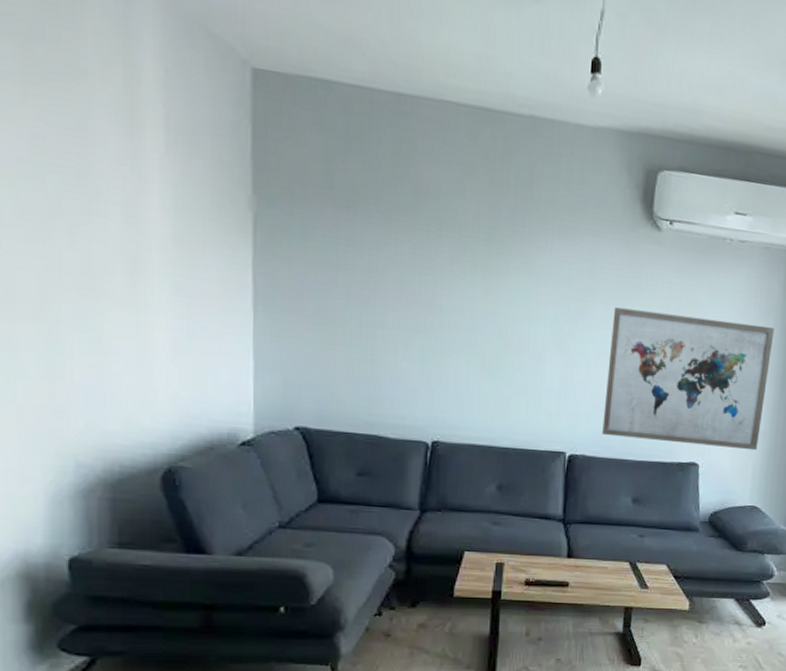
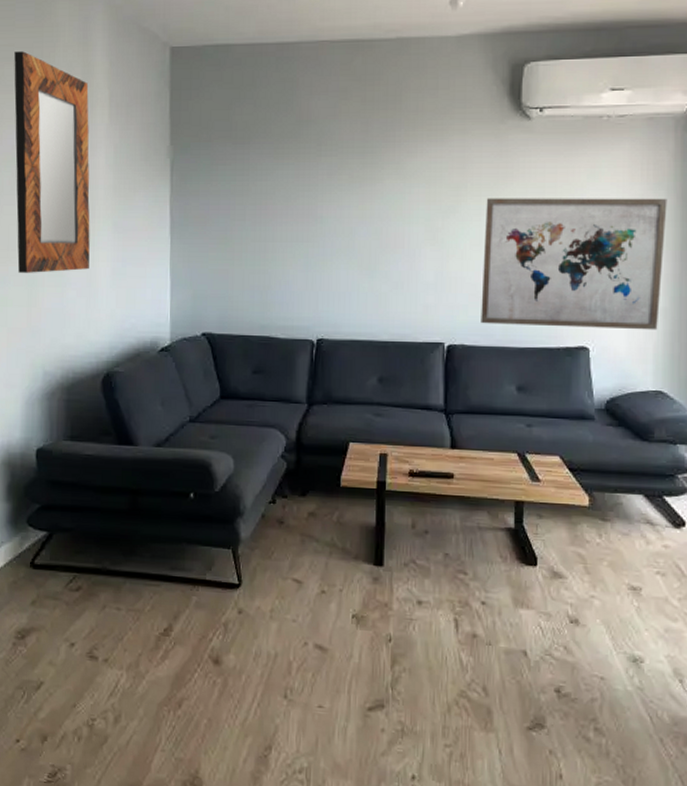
home mirror: none [13,24,140,339] -> present [14,51,90,273]

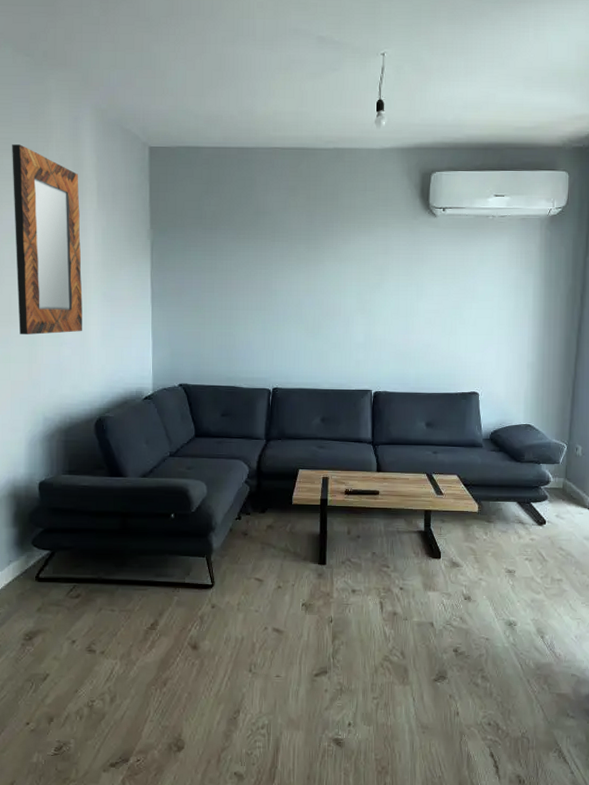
wall art: present [481,198,667,330] -> none [399,277,535,379]

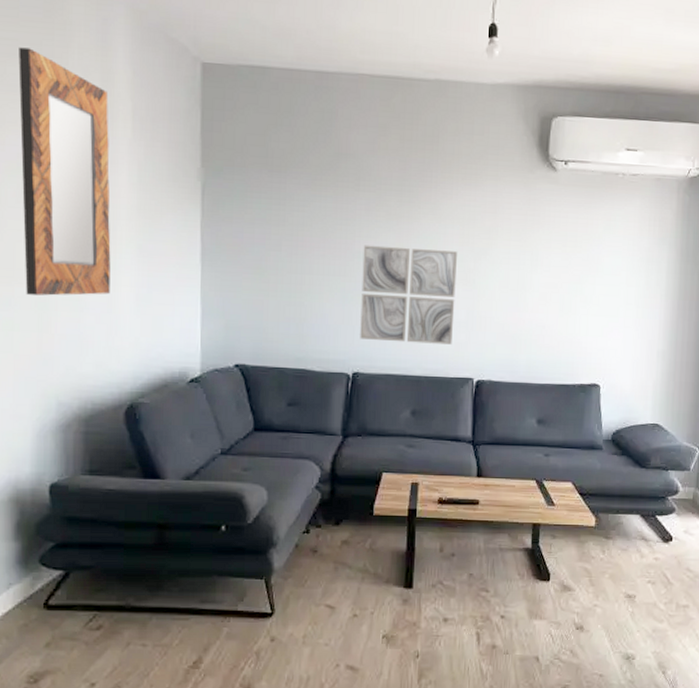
wall art: none [278,284,356,363] -> present [360,245,458,345]

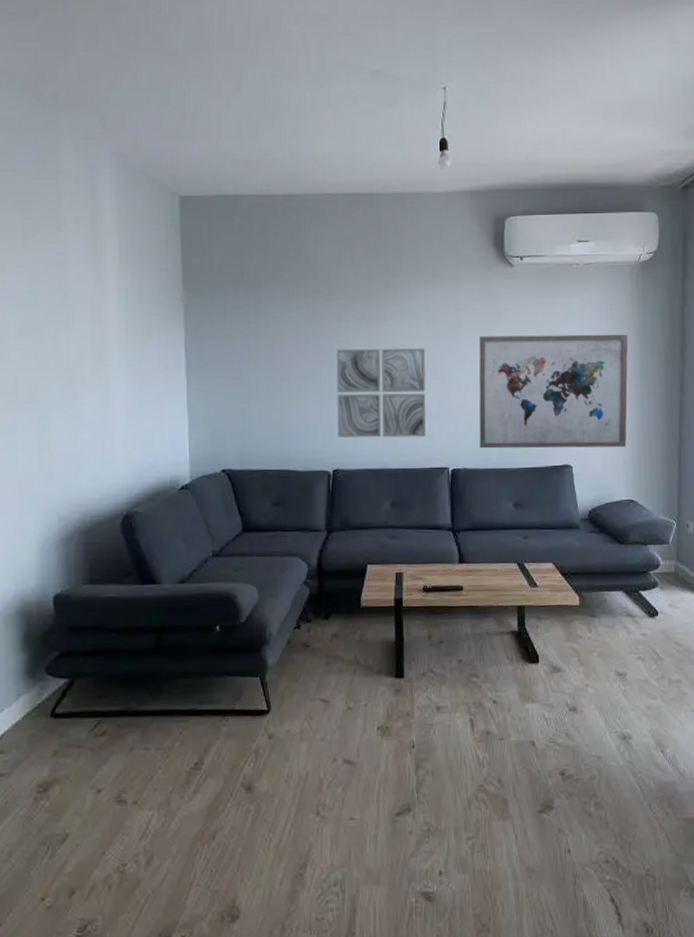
home mirror: present [18,47,111,296] -> none [17,197,104,418]
wall art: none [507,243,669,370] -> present [479,334,629,449]

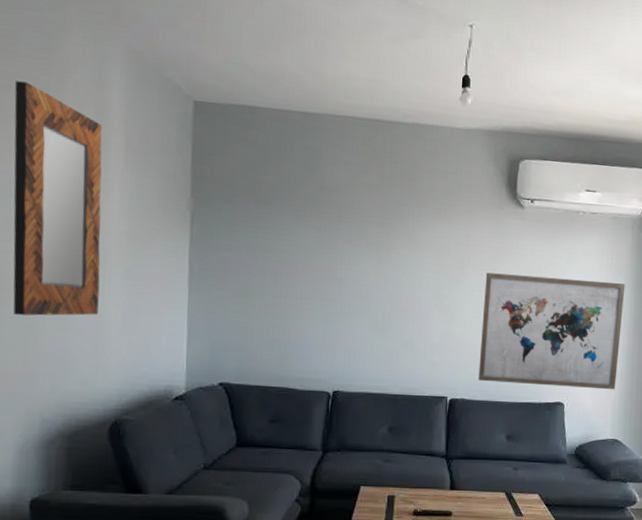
home mirror: none [17,197,104,418] -> present [13,81,103,316]
wall art: present [336,348,426,438] -> none [340,272,434,365]

